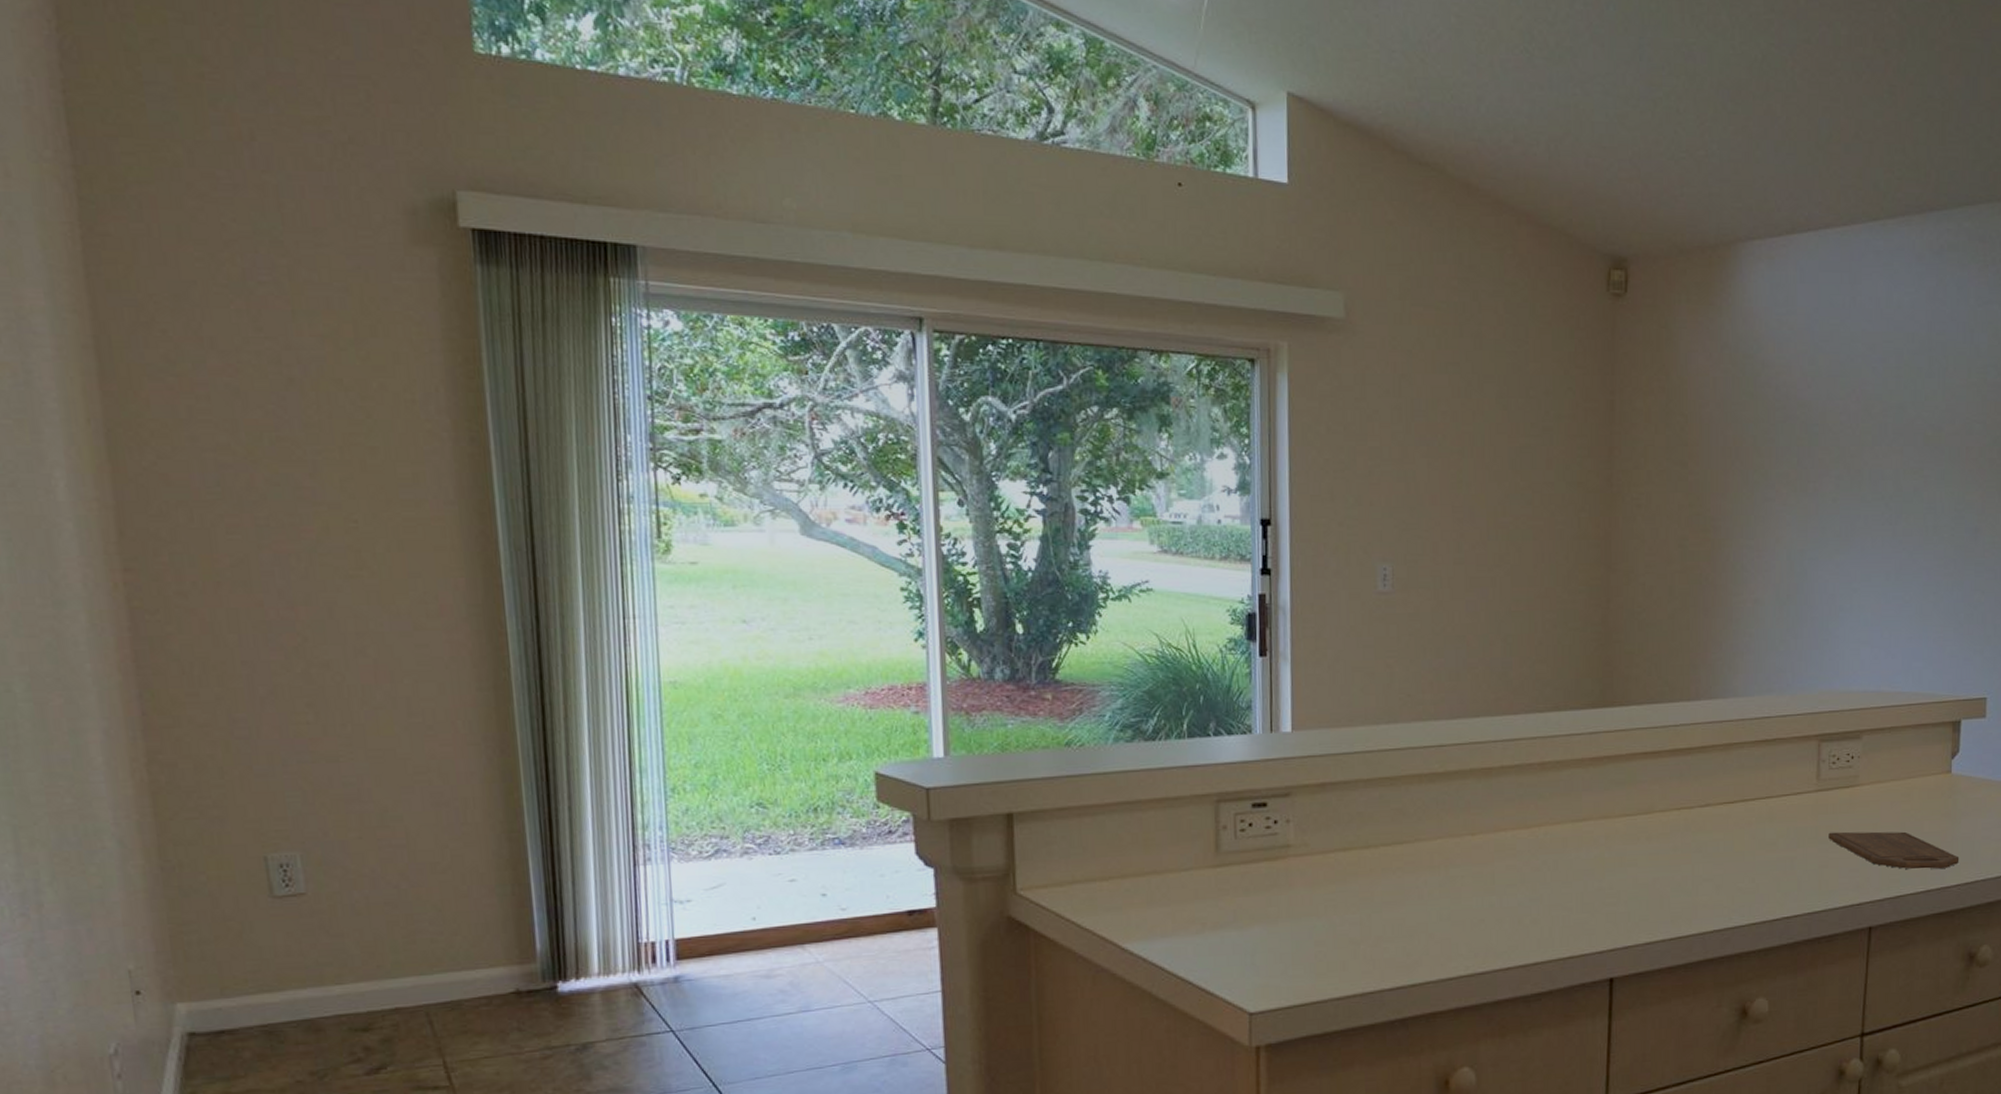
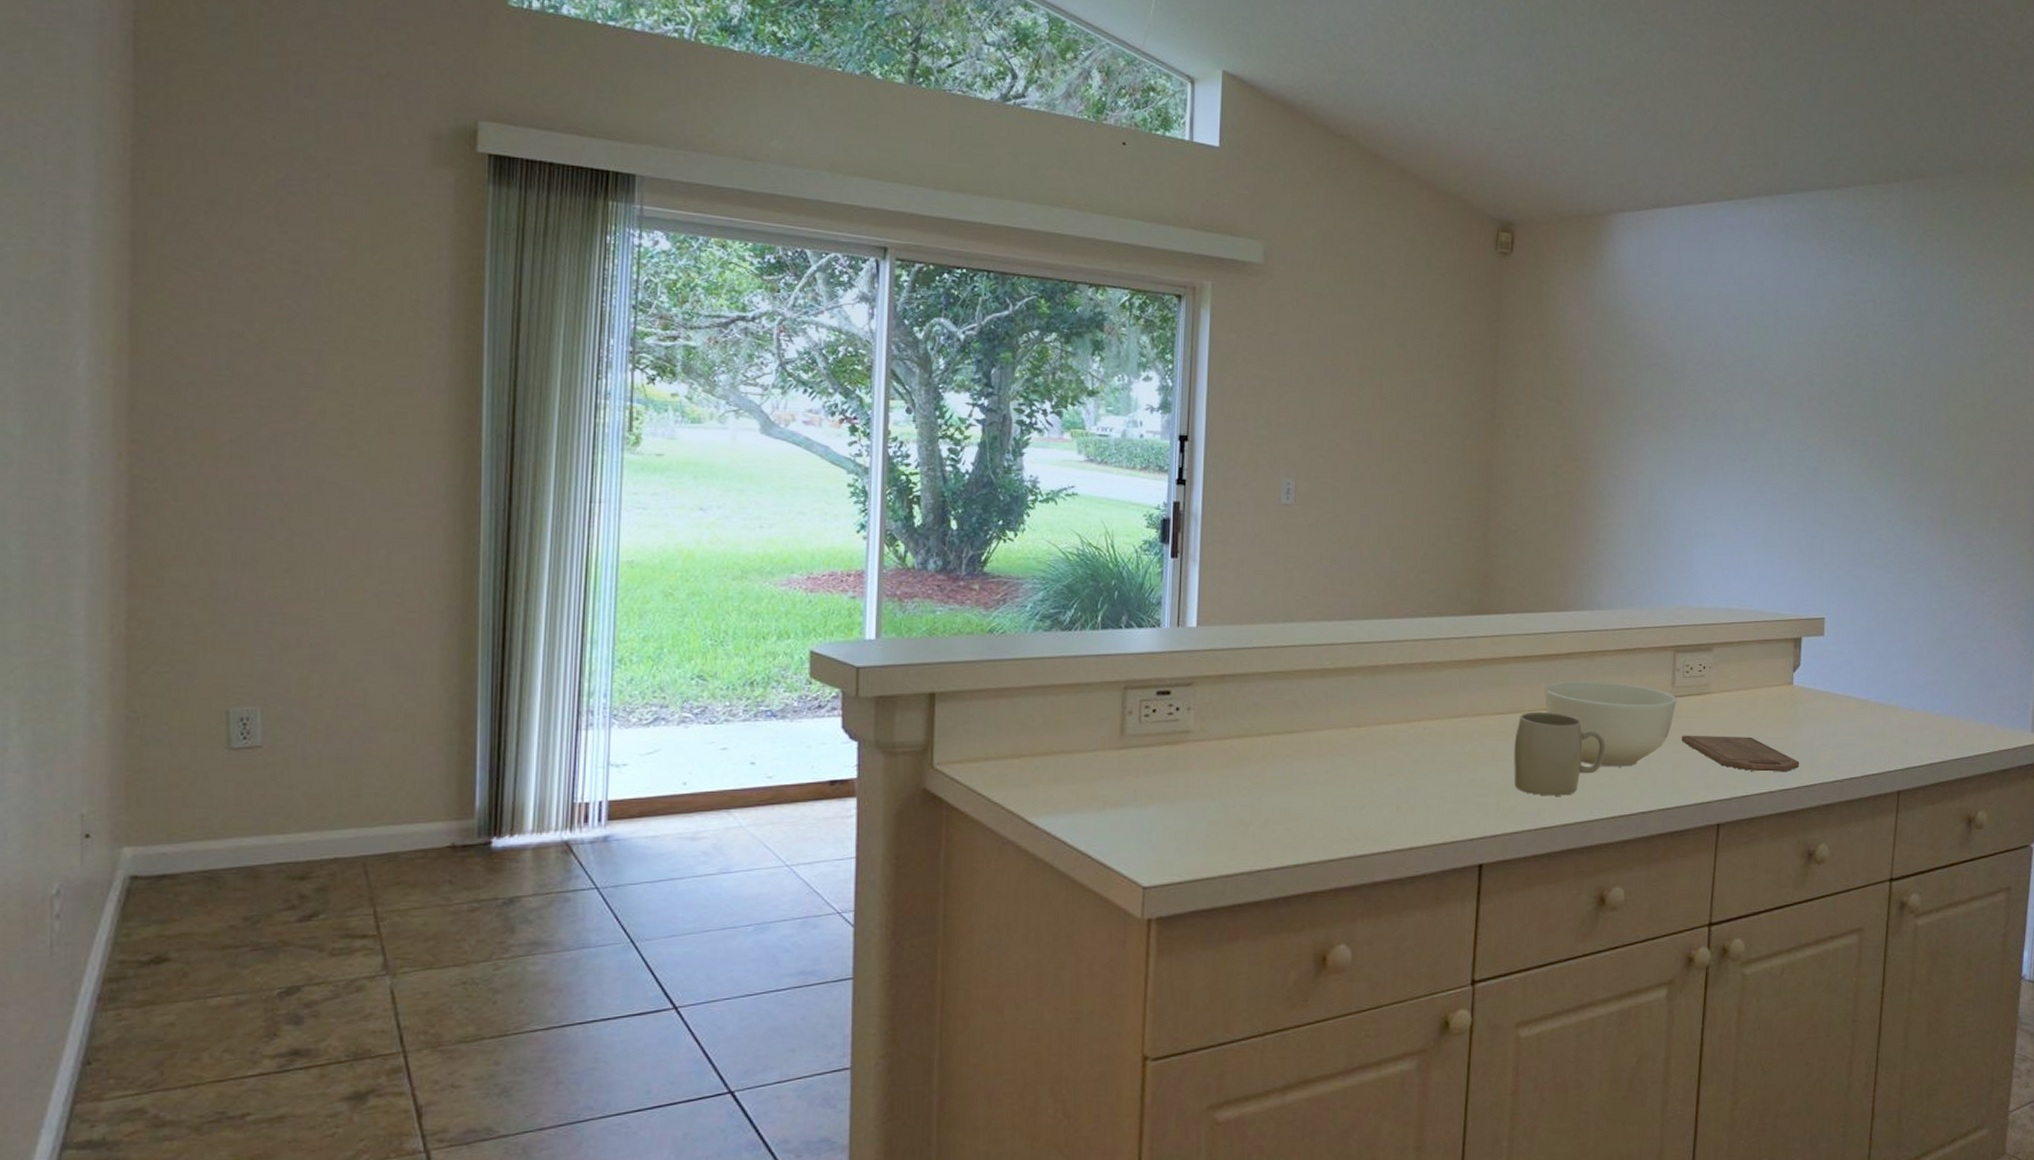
mug: none [1644,811,1745,903] -> present [1514,711,1606,796]
bowl: none [1676,776,1823,870] -> present [1544,681,1678,767]

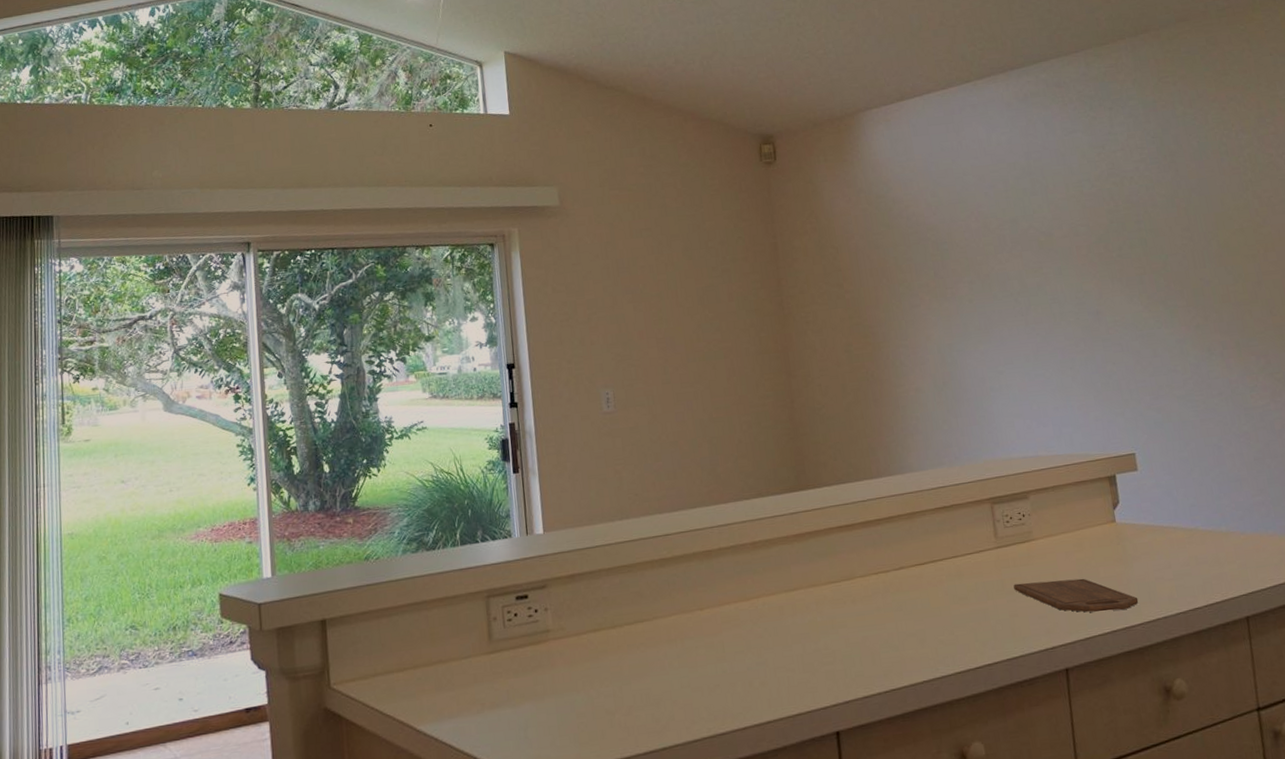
mug: present [1514,711,1606,796] -> none [850,575,942,658]
bowl: present [1544,681,1678,767] -> none [871,540,1003,623]

